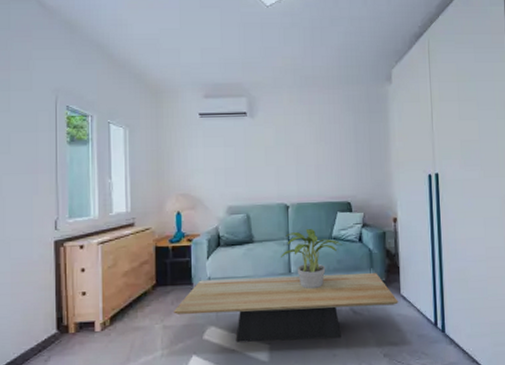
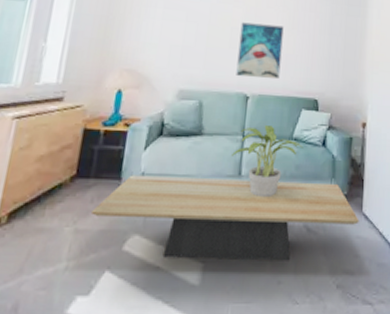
wall art: none [273,140,314,190] -> present [236,22,284,80]

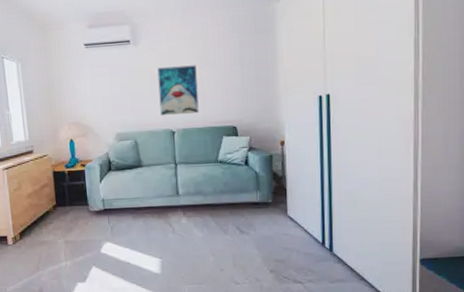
coffee table: present [90,175,359,261] -> none [72,195,285,256]
potted plant: present [232,126,304,198] -> none [169,153,229,210]

